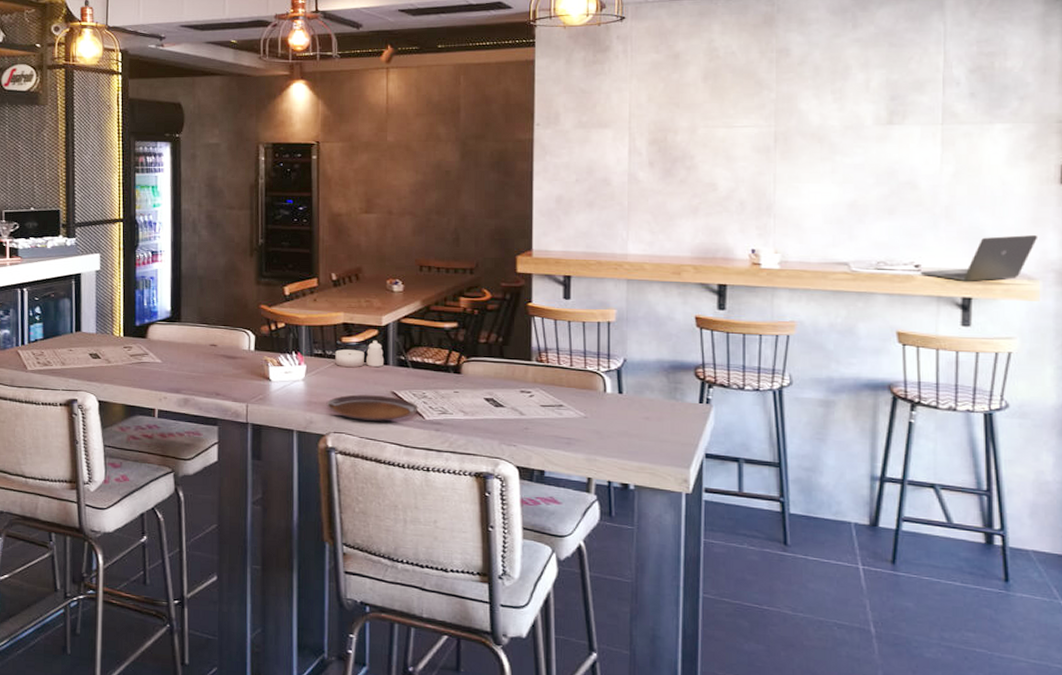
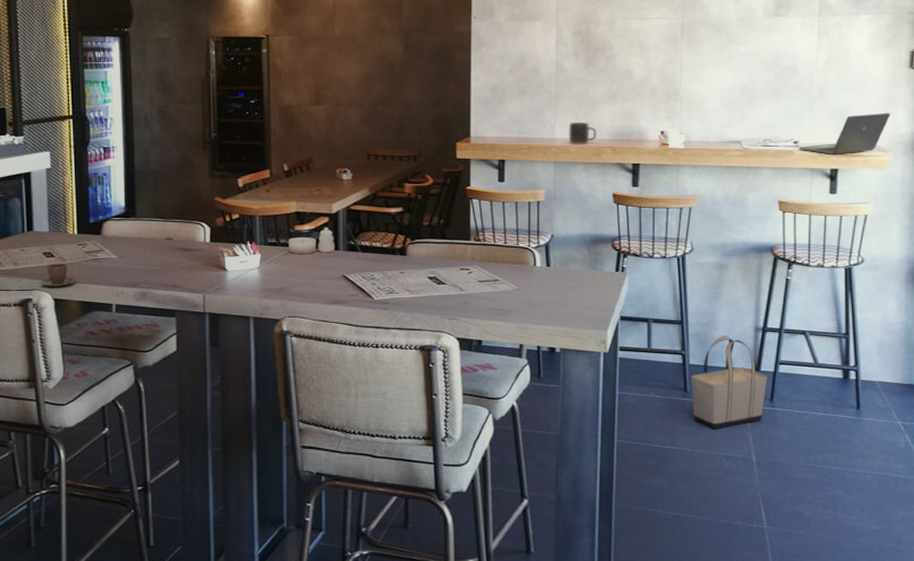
teacup: none [86,365,119,389] -> present [40,263,75,287]
plate: present [326,394,419,421] -> none [281,279,368,304]
mug: none [643,236,676,263] -> present [569,121,597,145]
shopping bag: none [791,483,889,592] -> present [690,336,768,429]

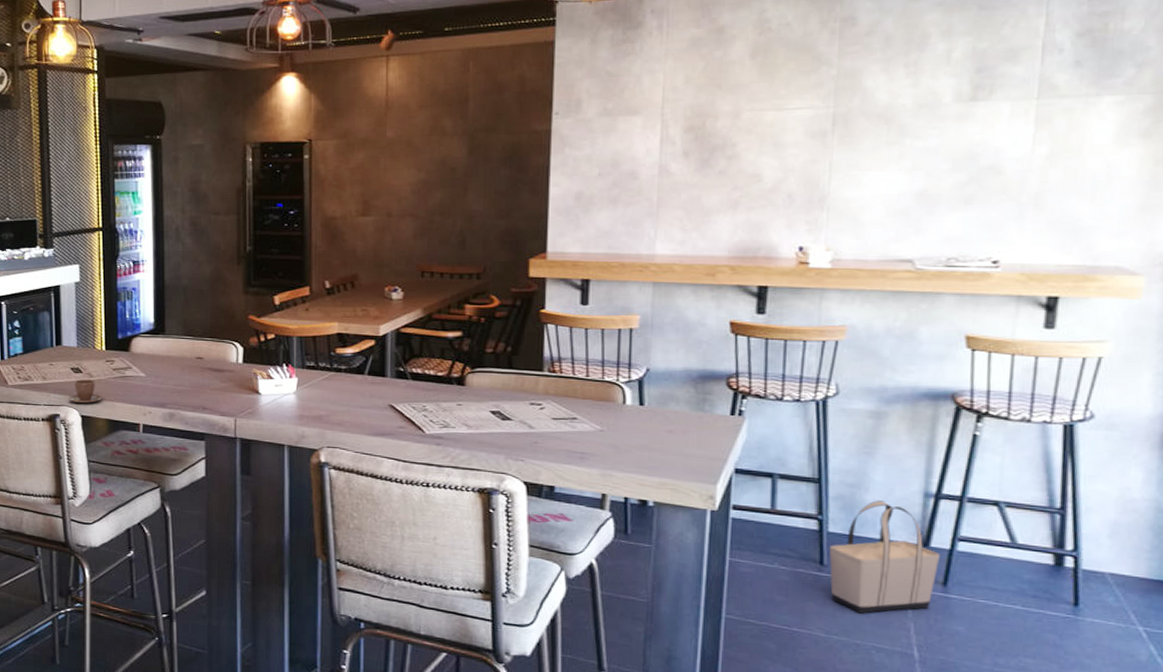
sugar bowl: present [288,227,335,255] -> none [329,351,382,380]
mug: present [569,121,597,145] -> none [673,235,711,263]
laptop: present [798,113,891,154] -> none [998,225,1147,278]

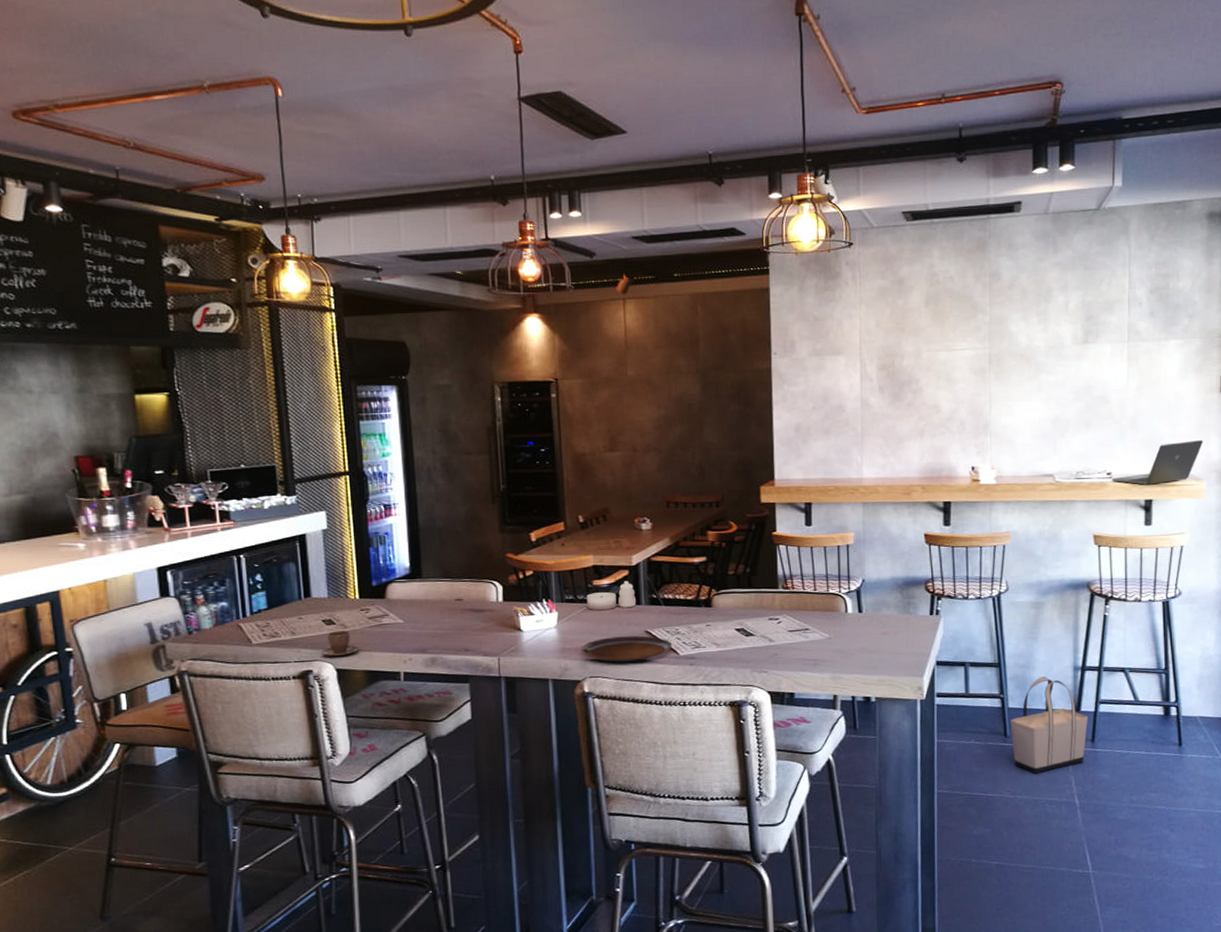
plate: none [319,408,418,436] -> present [580,635,673,662]
sugar bowl: none [329,351,382,380] -> present [587,580,637,611]
laptop: none [998,225,1147,278] -> present [1111,440,1204,485]

